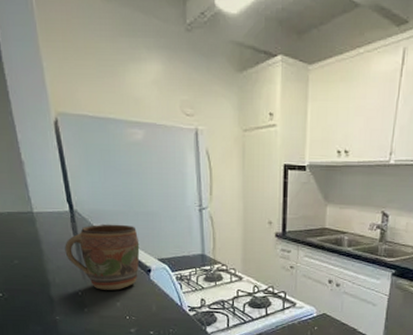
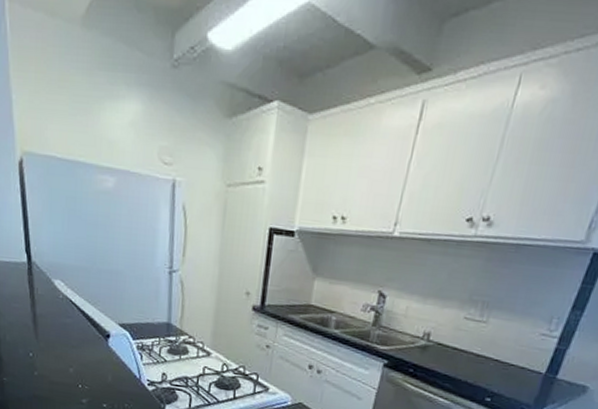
mug: present [65,224,140,290] -> none [19,279,100,355]

